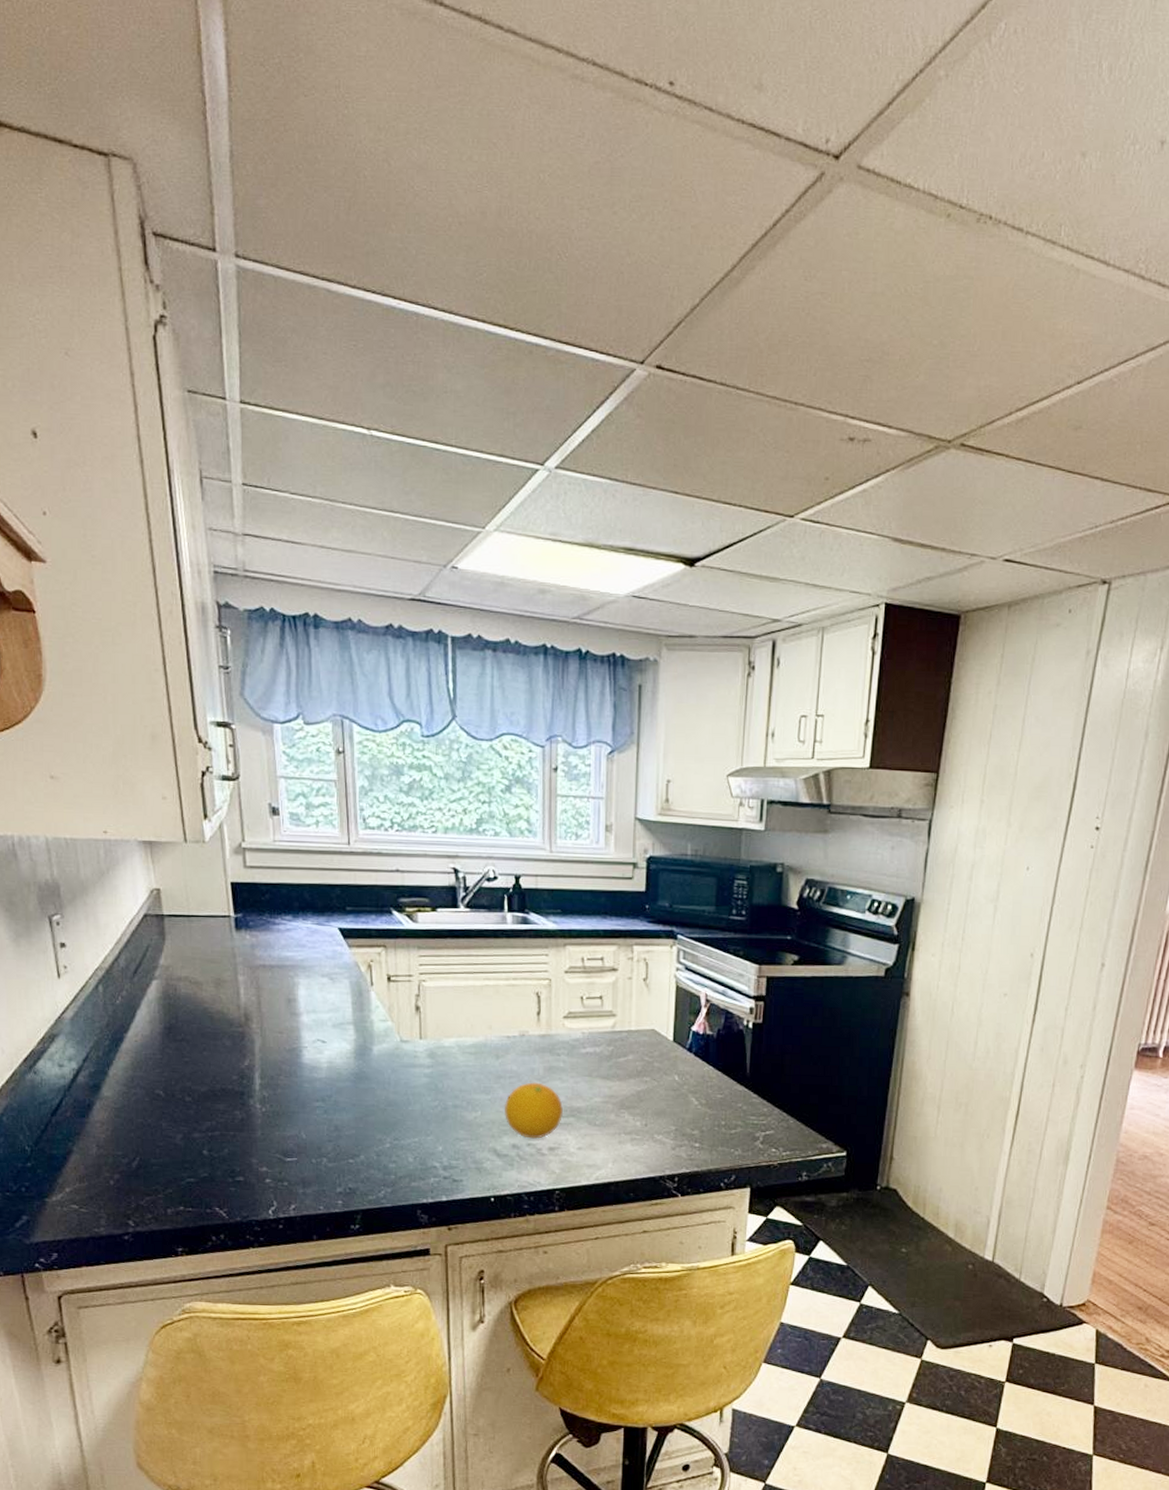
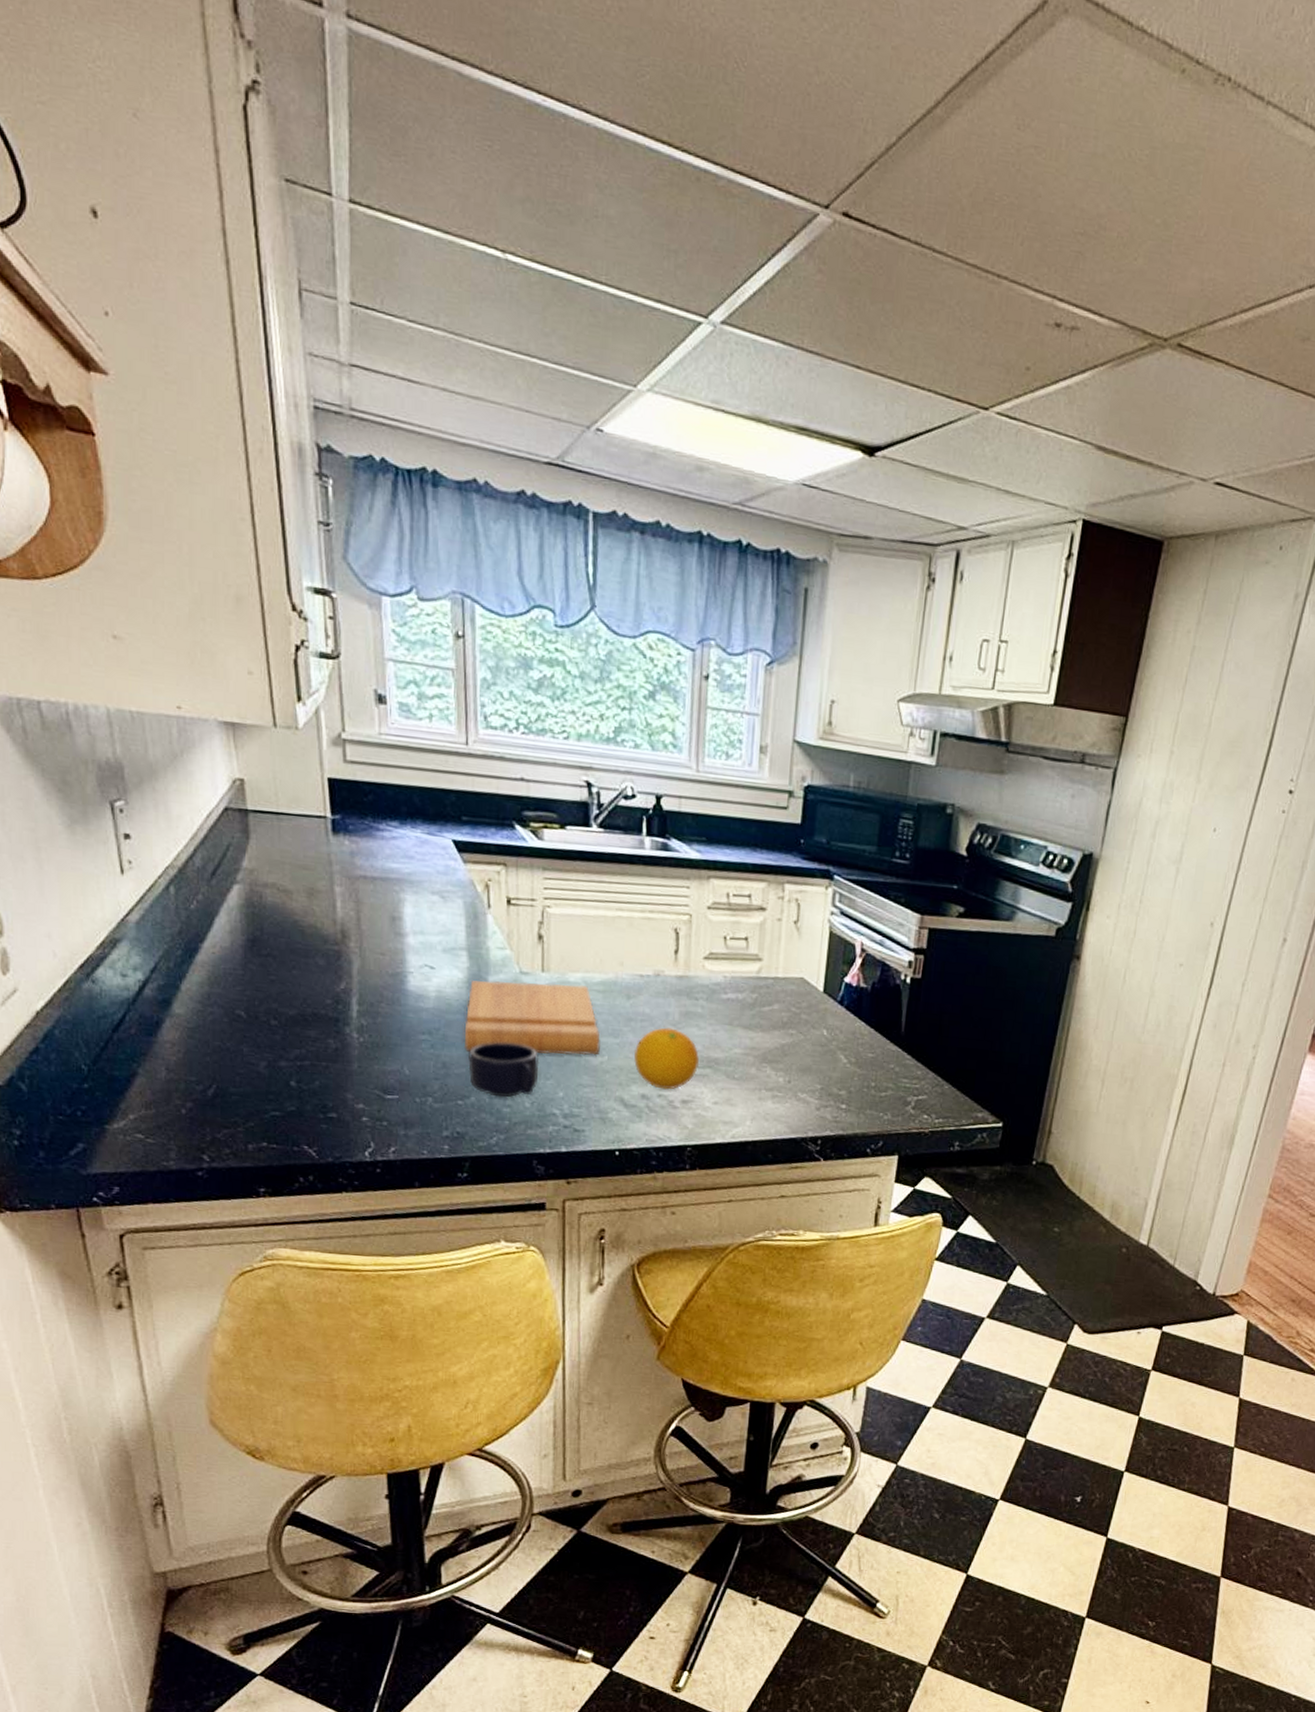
cutting board: none [353,1048,474,1115] -> present [464,980,600,1056]
mug: none [357,1104,420,1154] -> present [468,1042,539,1098]

